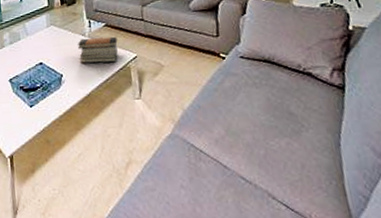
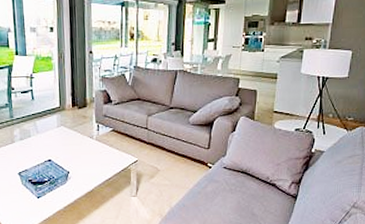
book stack: present [78,36,118,64] -> none [85,140,122,164]

